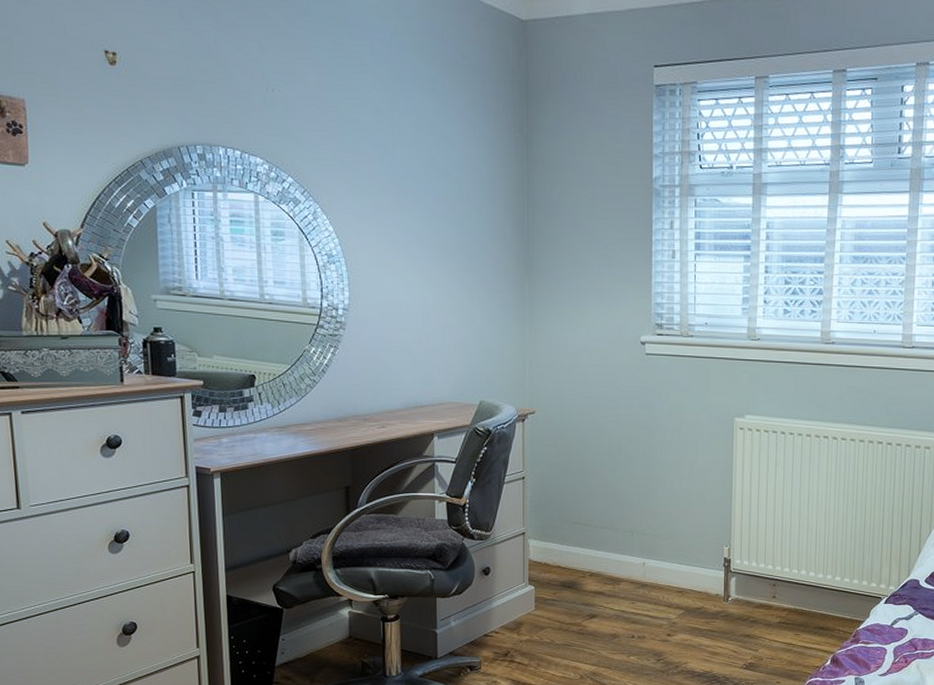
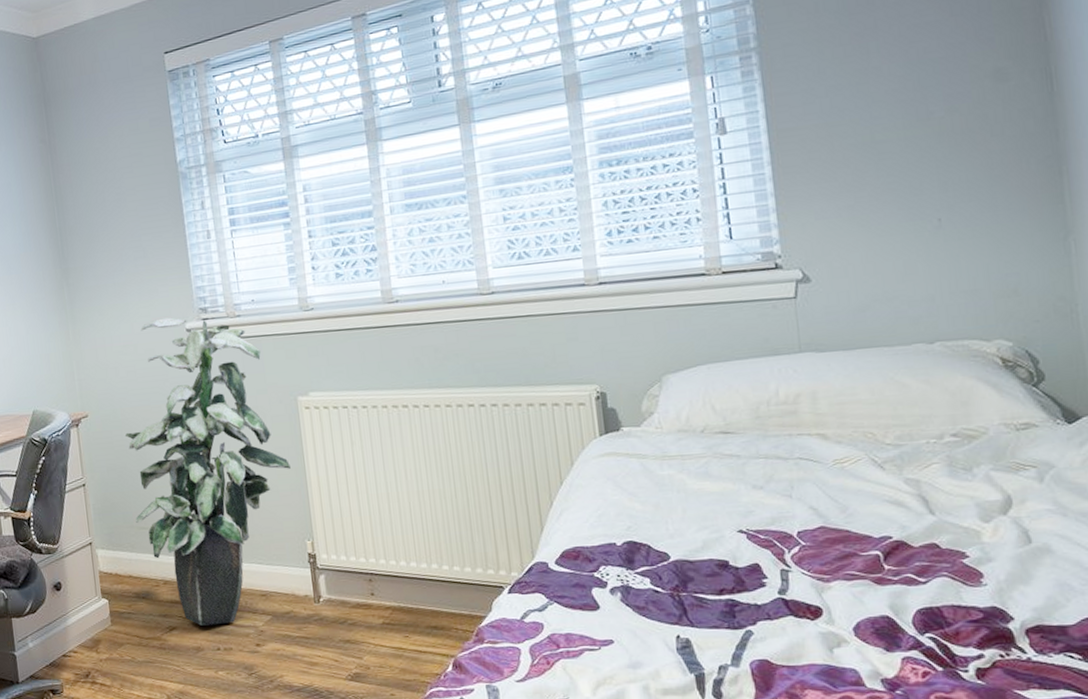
indoor plant: none [569,328,720,615] -> present [124,317,292,626]

